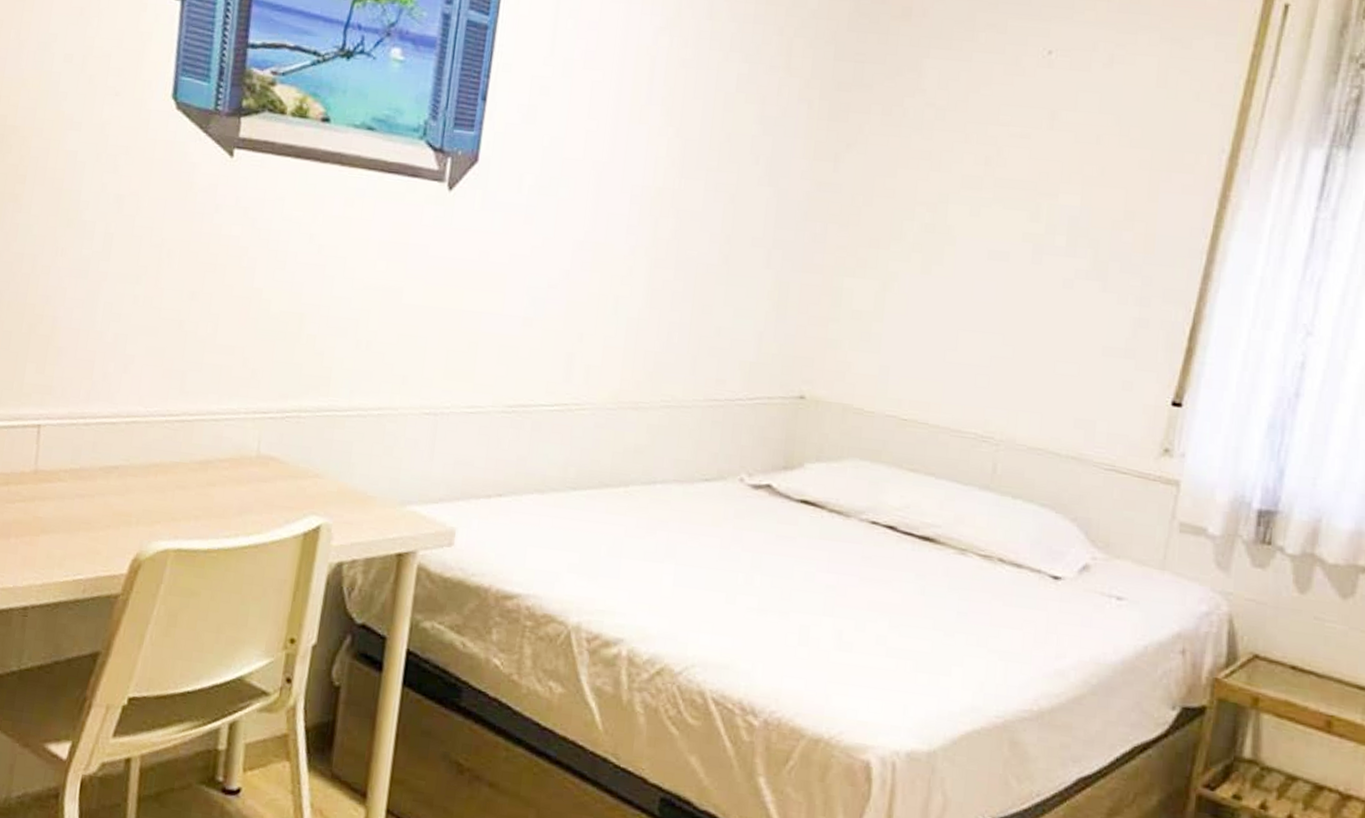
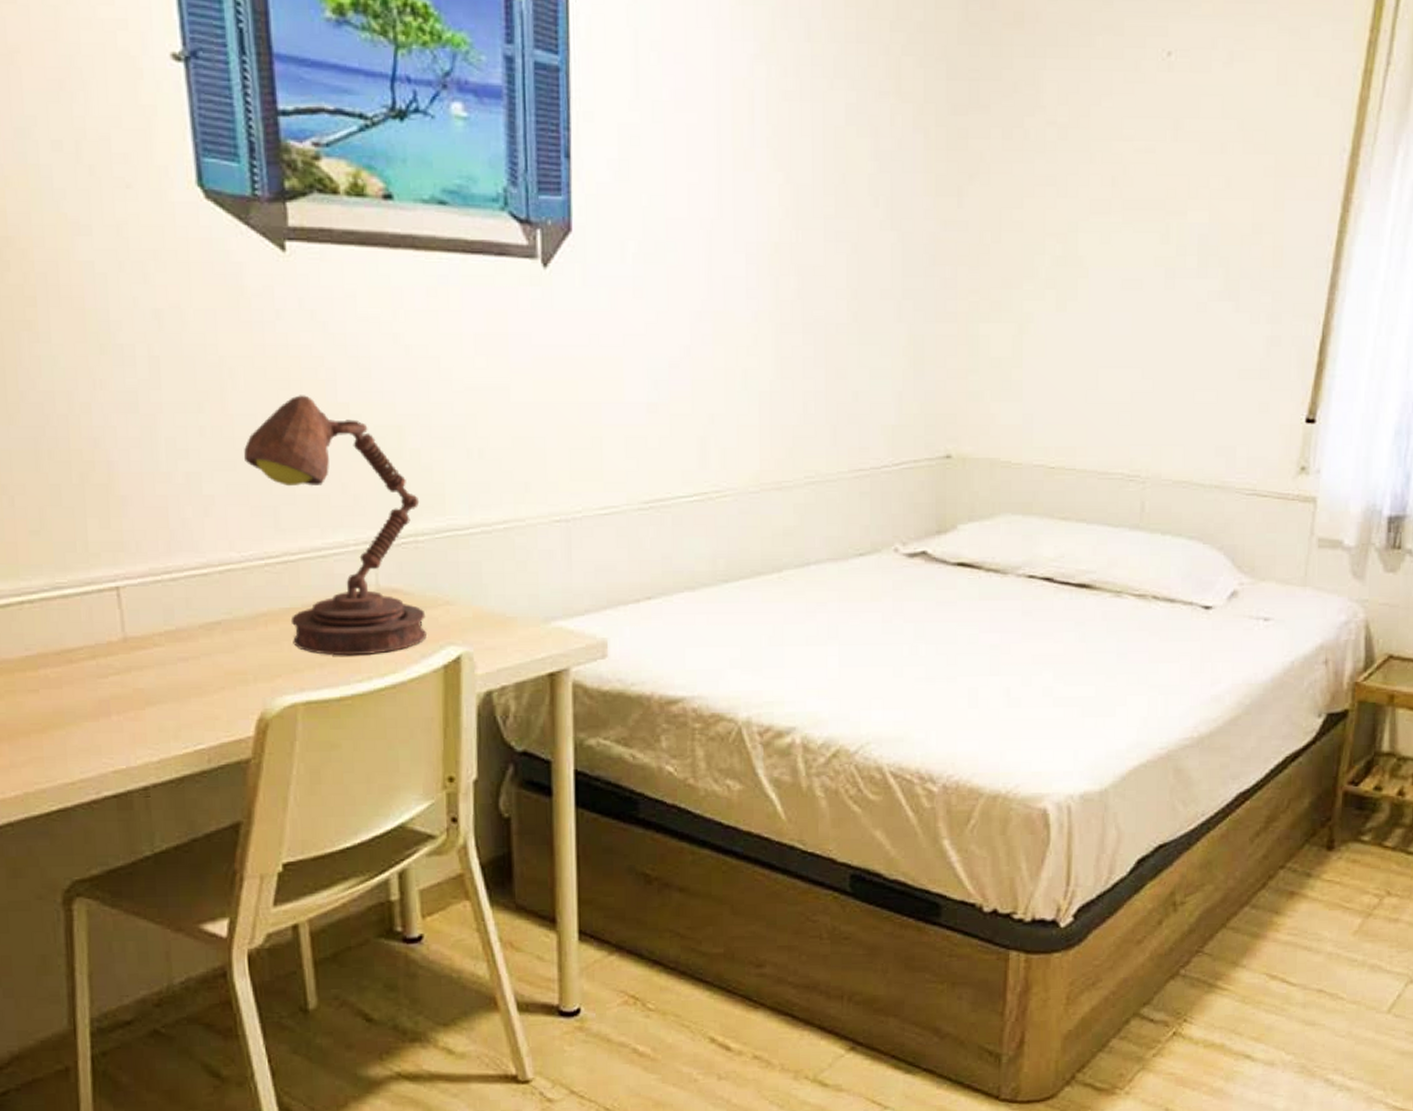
desk lamp: none [166,278,308,514] -> present [244,395,427,656]

